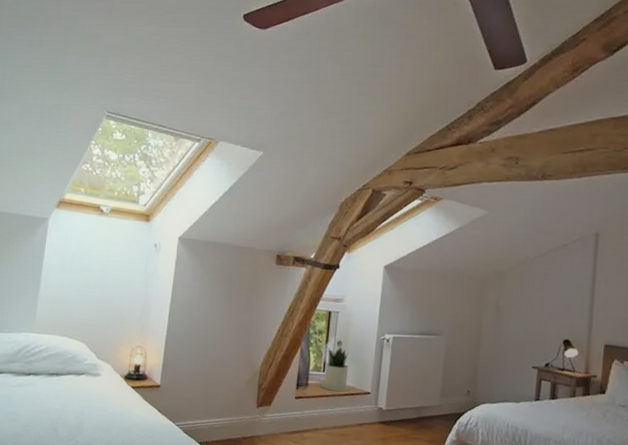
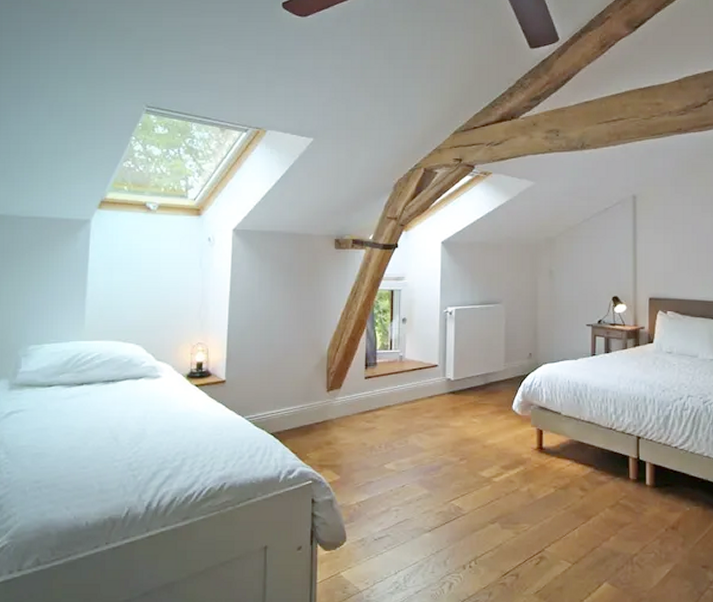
planter: present [321,346,349,392] -> none [389,323,417,367]

